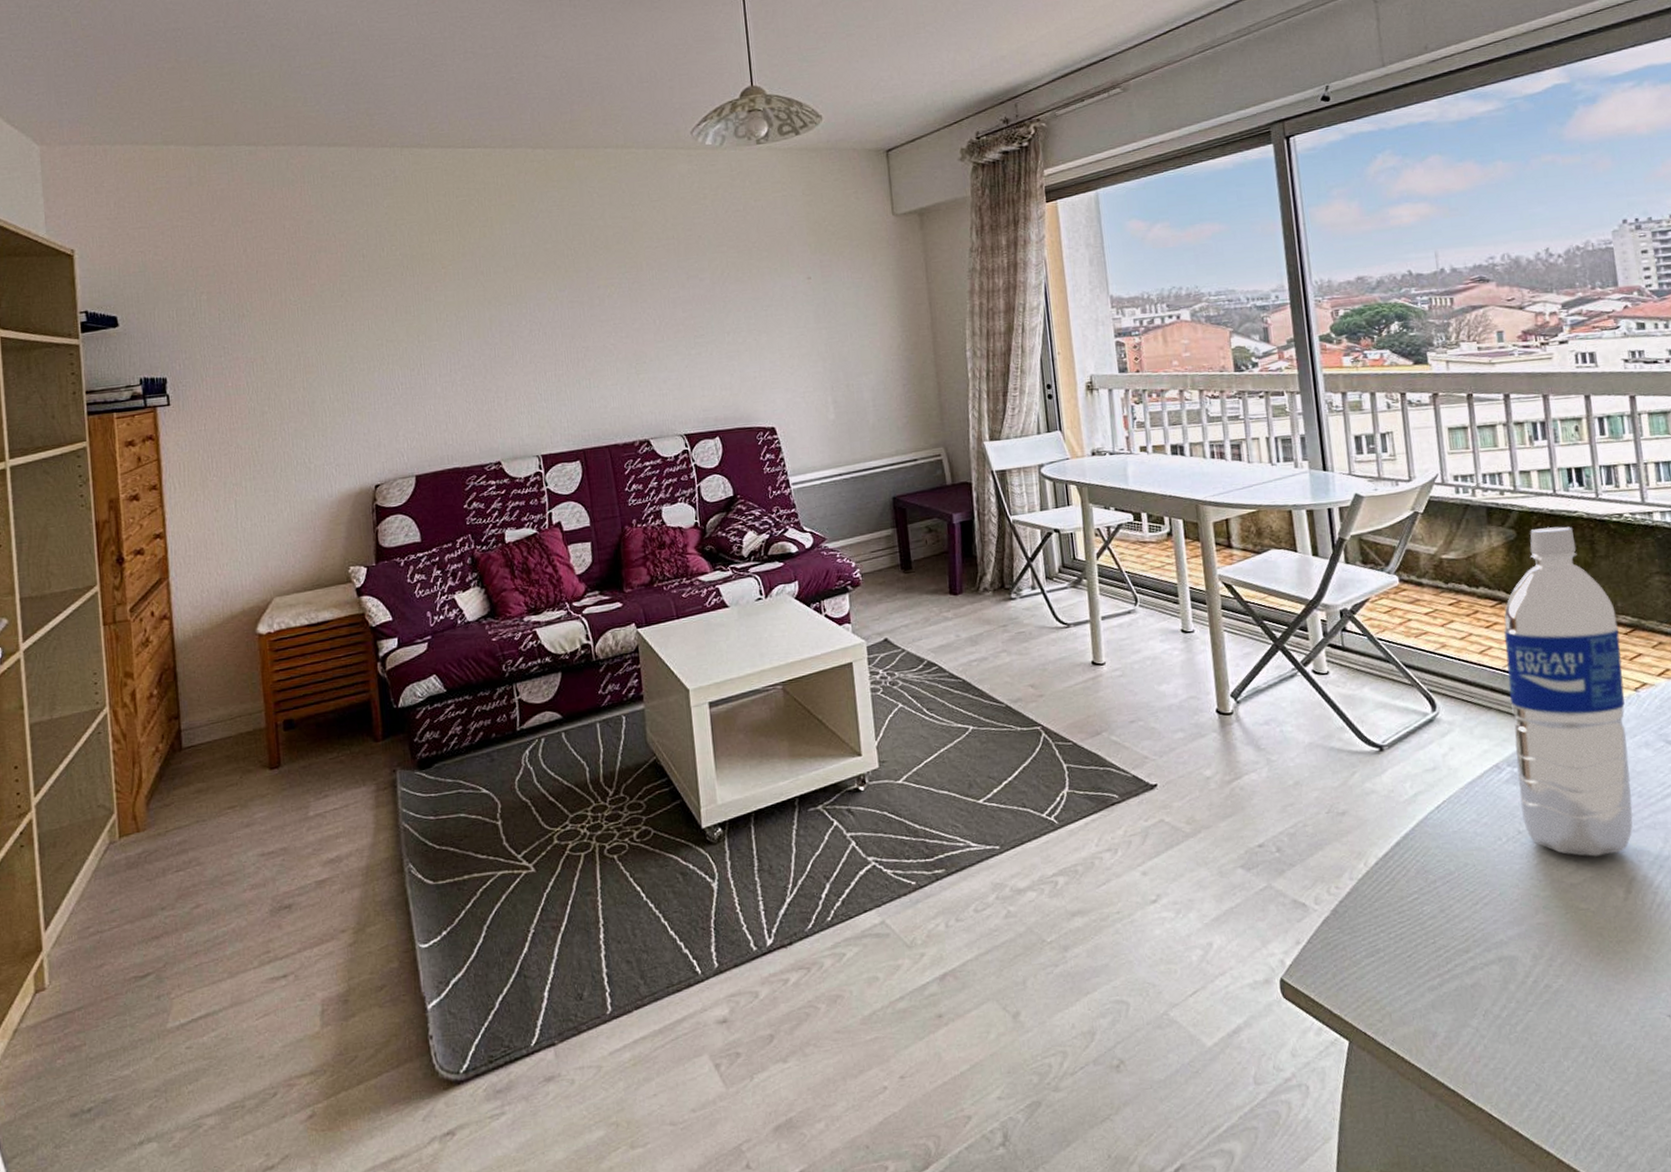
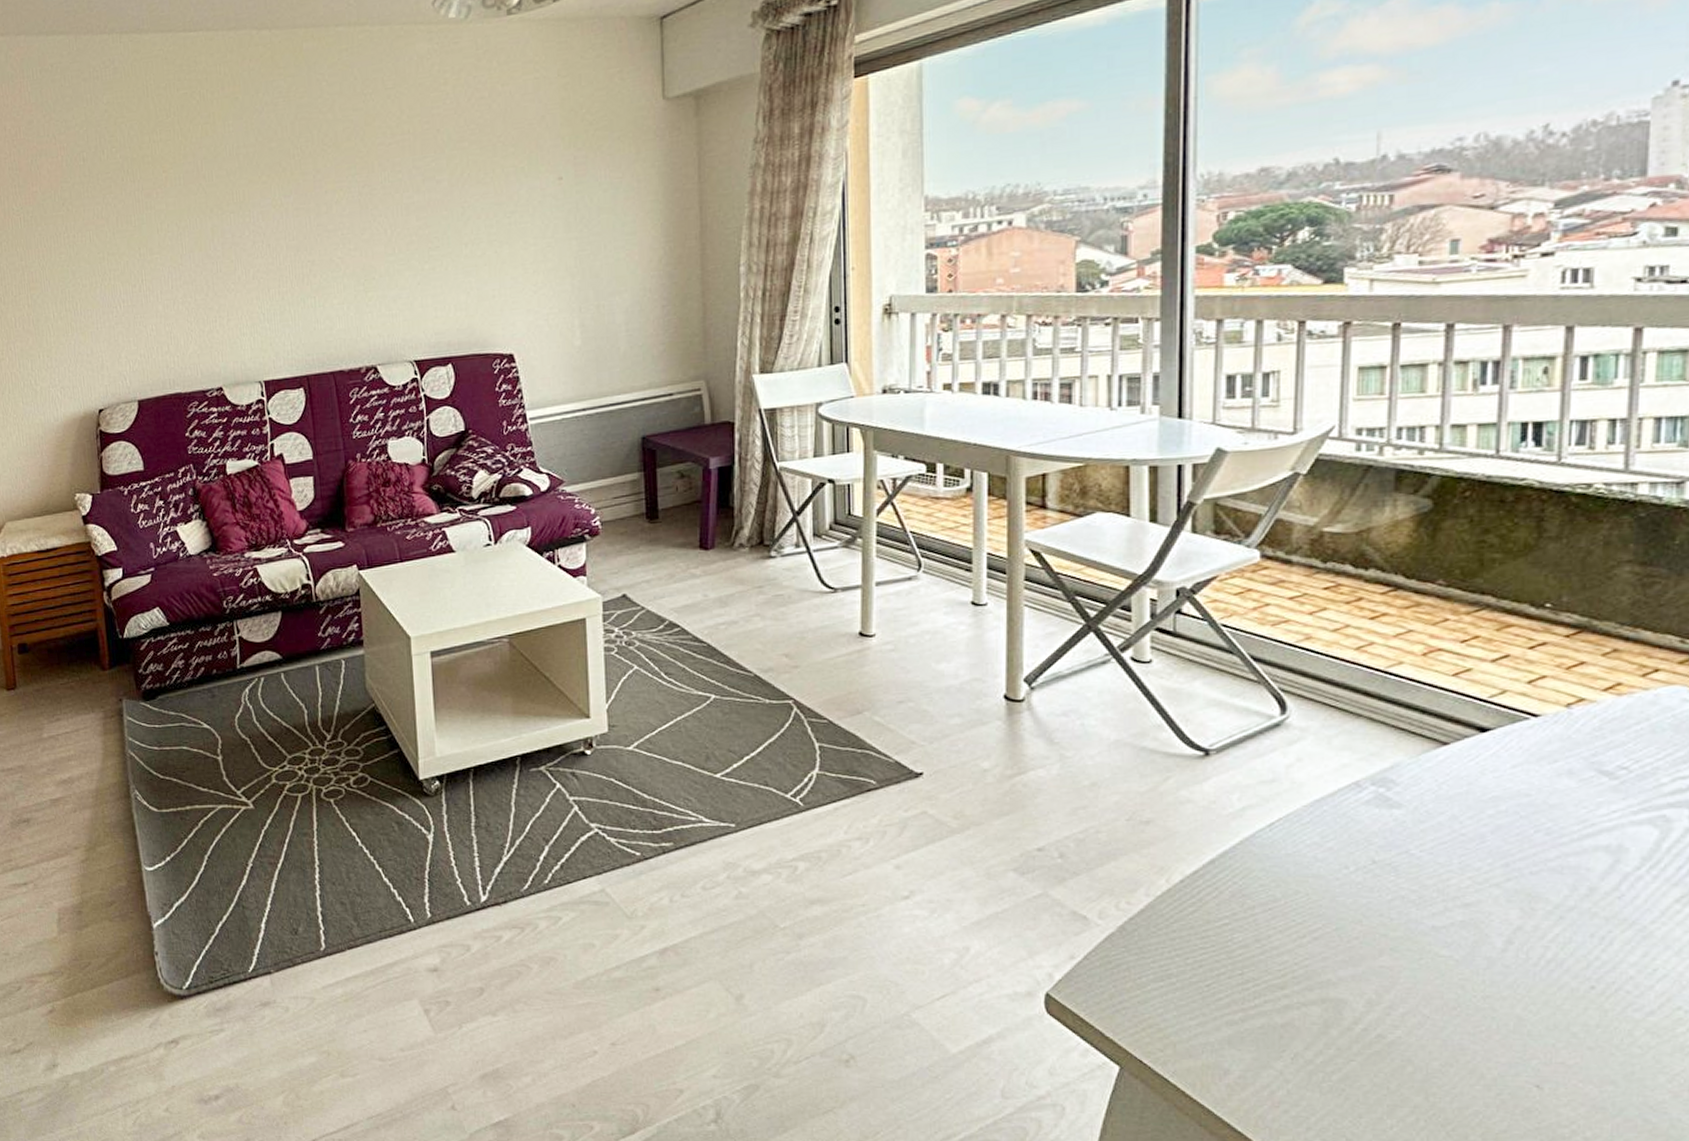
water bottle: present [1503,526,1633,857] -> none [1380,497,1558,898]

